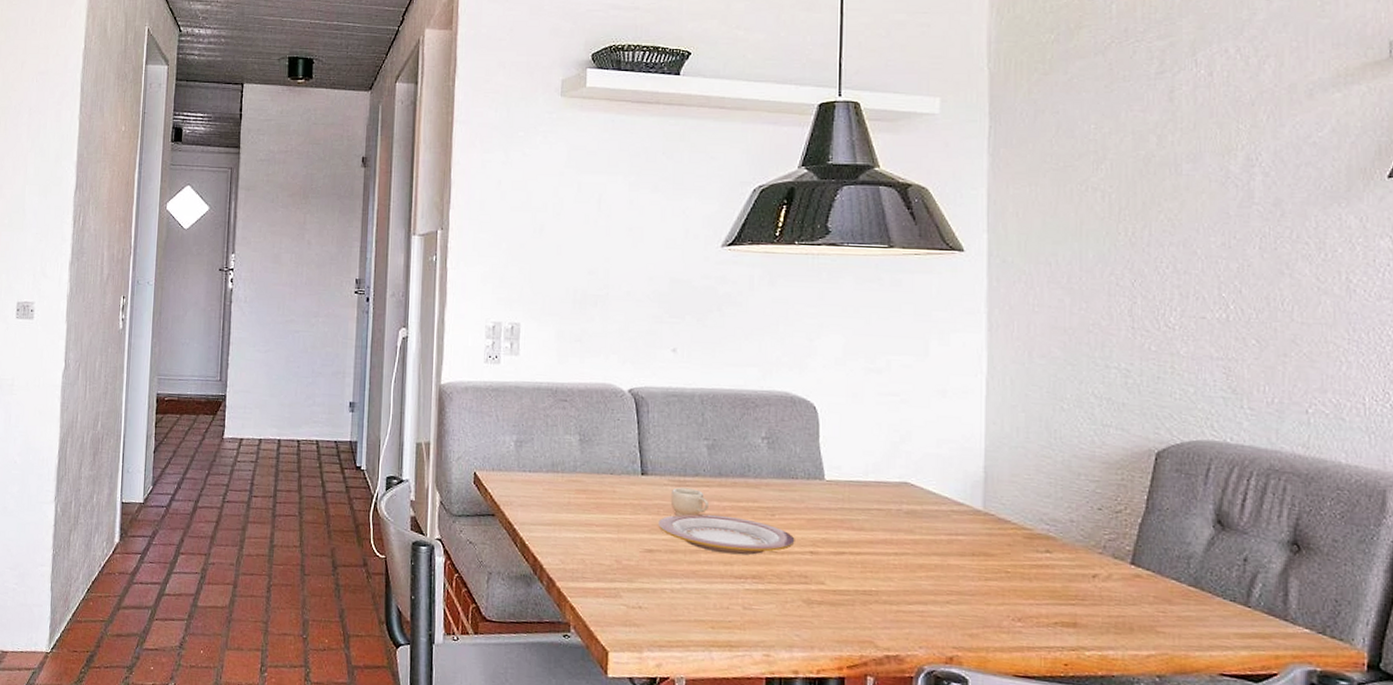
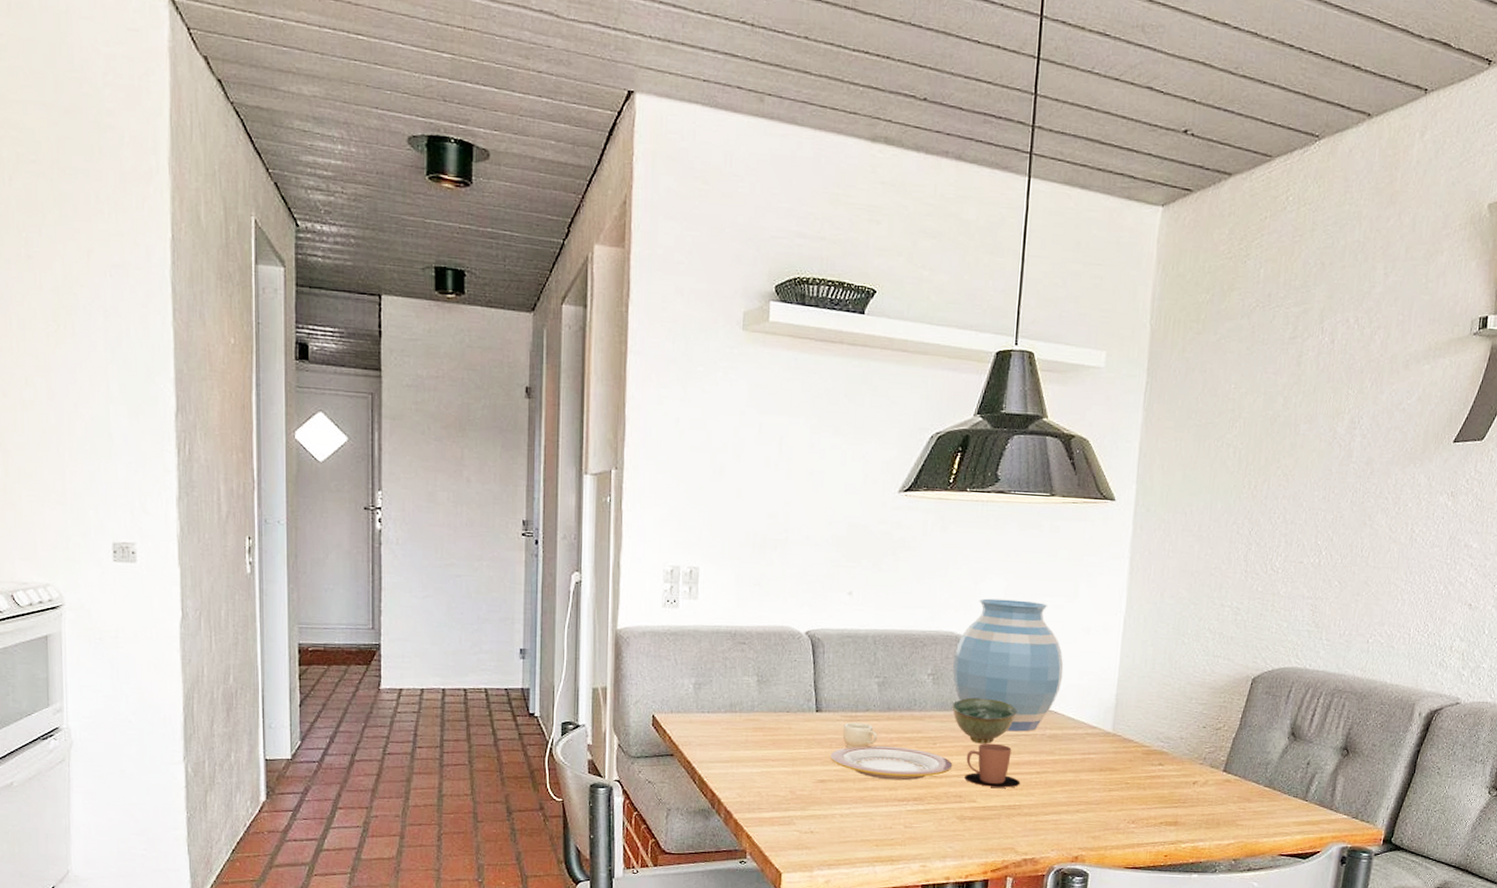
vase: none [790,356,918,506] -> present [953,598,1064,732]
bowl: none [791,464,867,518] -> present [952,697,1018,744]
cup: none [810,516,876,570] -> present [965,743,1021,788]

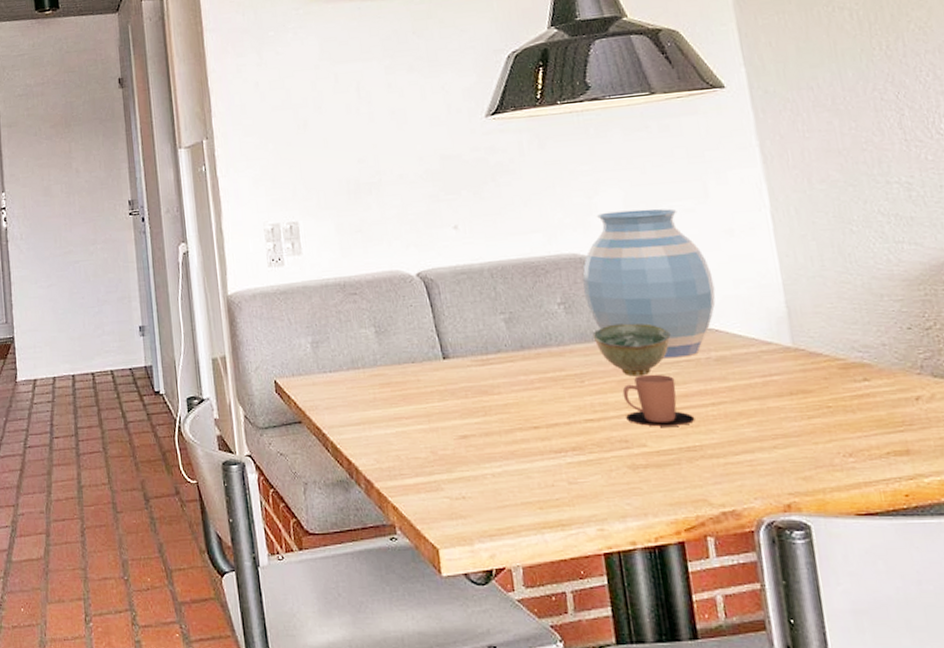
plate: present [829,745,953,781] -> none [467,389,610,429]
cup: present [842,722,877,748] -> none [475,366,516,396]

